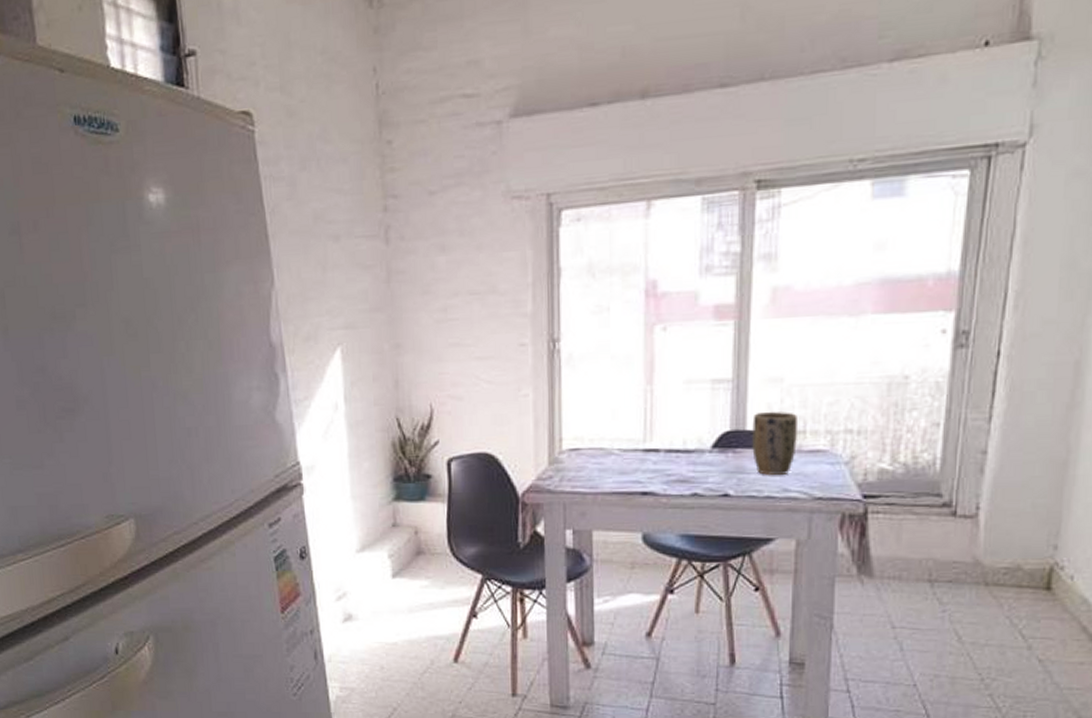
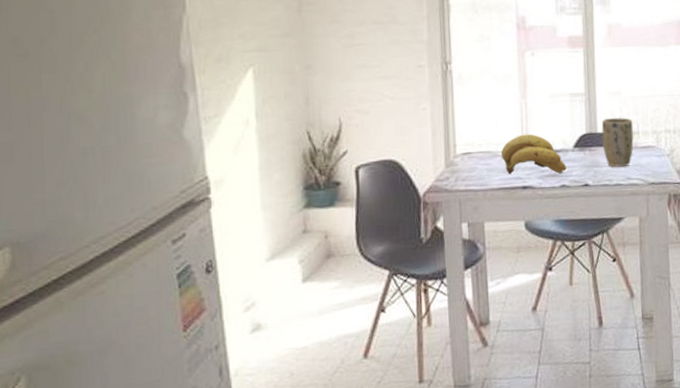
banana bunch: none [616,429,701,479] -> present [500,134,567,174]

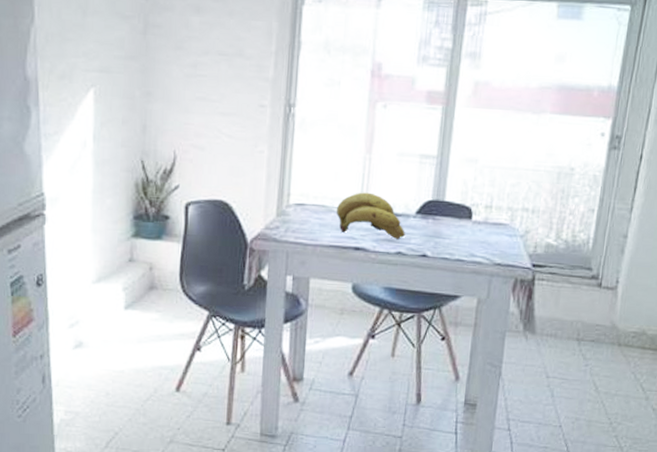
plant pot: present [601,117,635,167] -> none [448,186,486,242]

